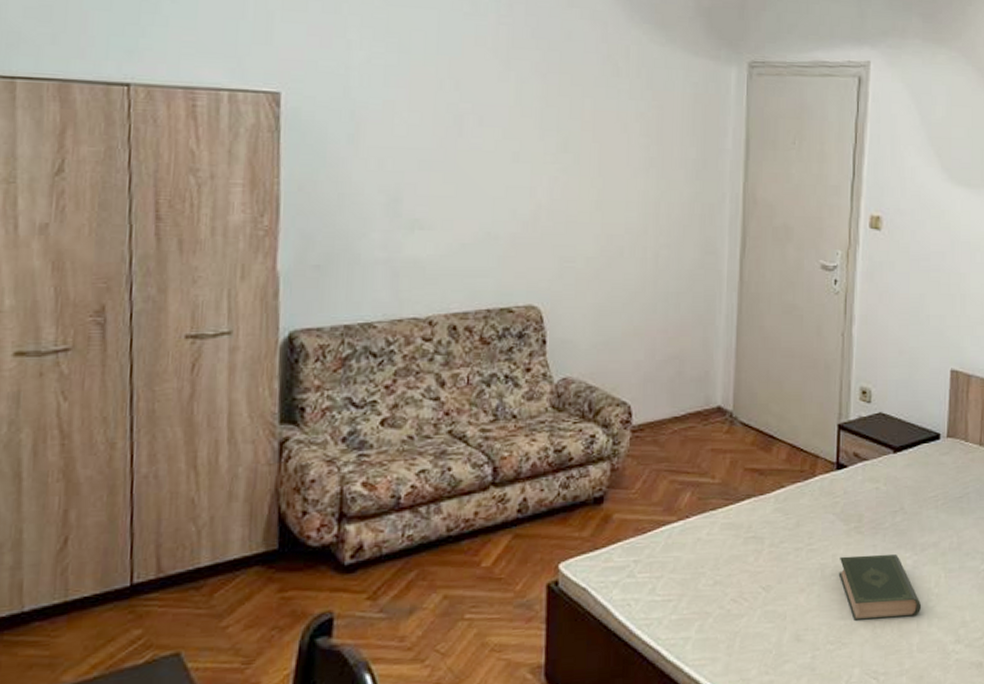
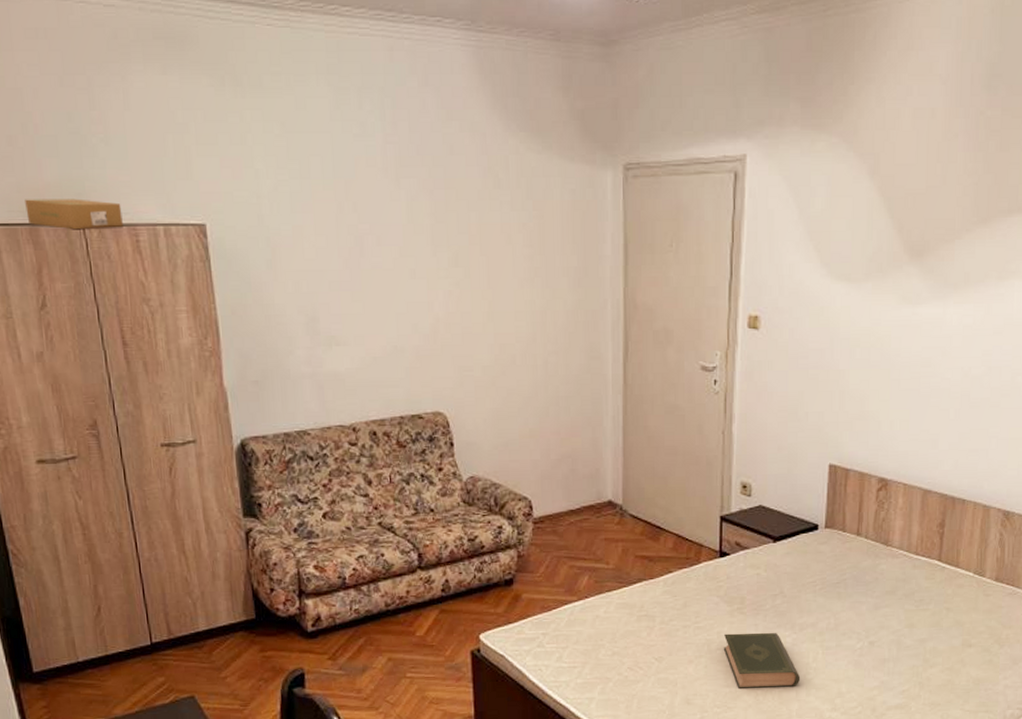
box: none [58,52,180,91] -> present [25,198,123,230]

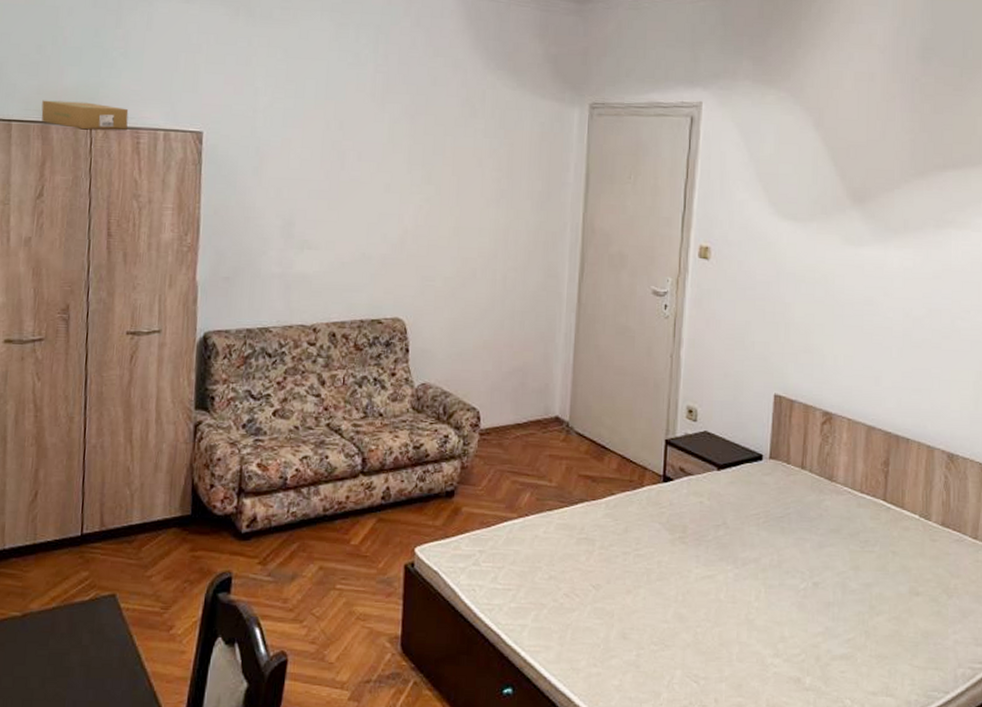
book: present [723,632,801,689] -> none [663,563,742,627]

